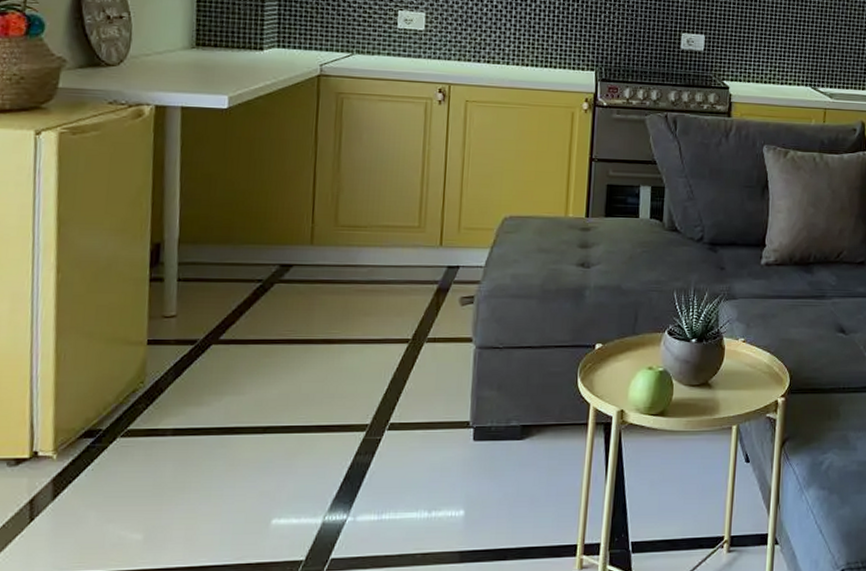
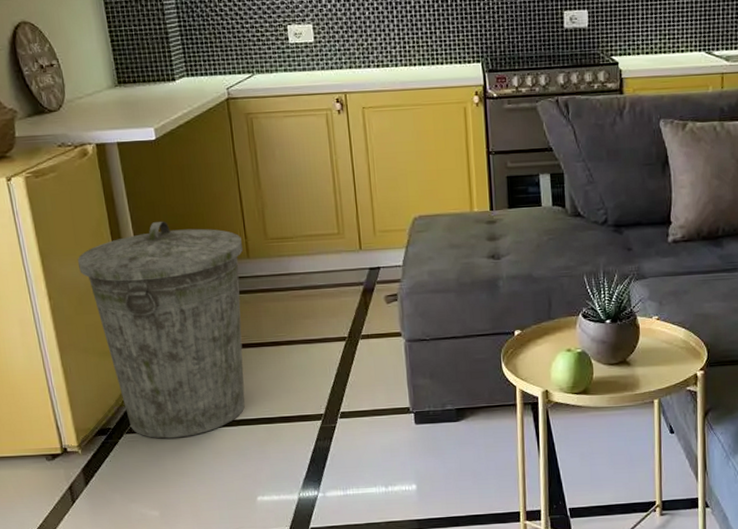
trash can: none [103,196,308,445] -> present [77,222,245,439]

